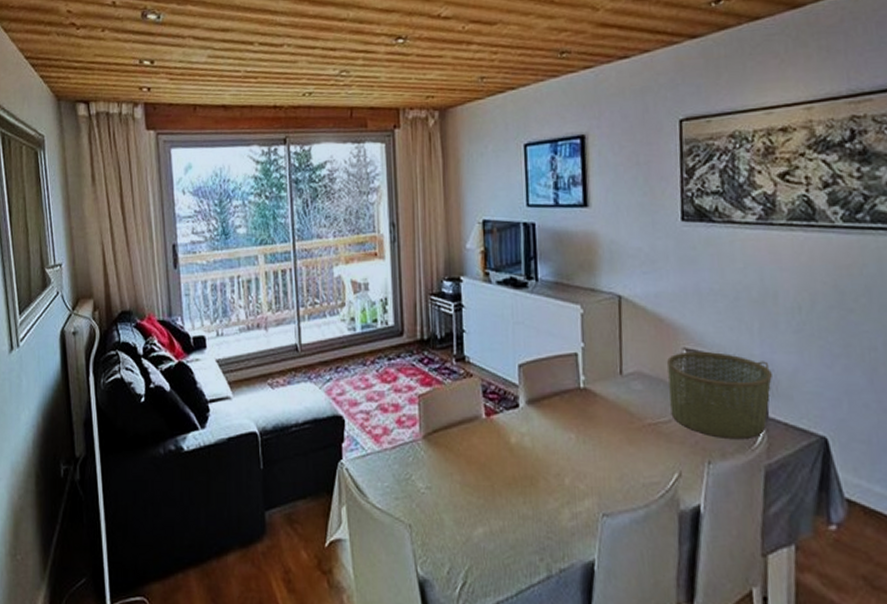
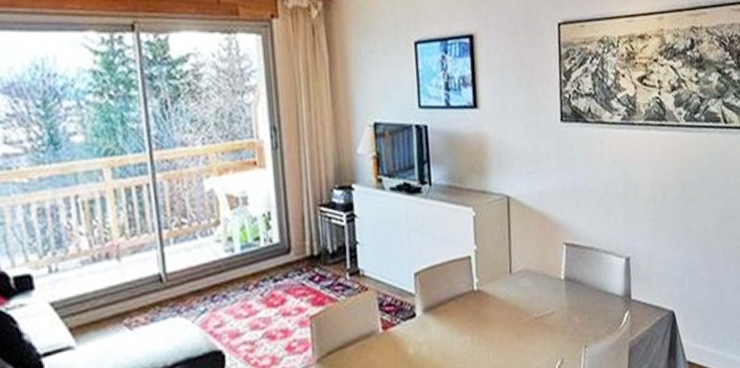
basket: present [666,351,774,440] -> none [549,244,635,323]

